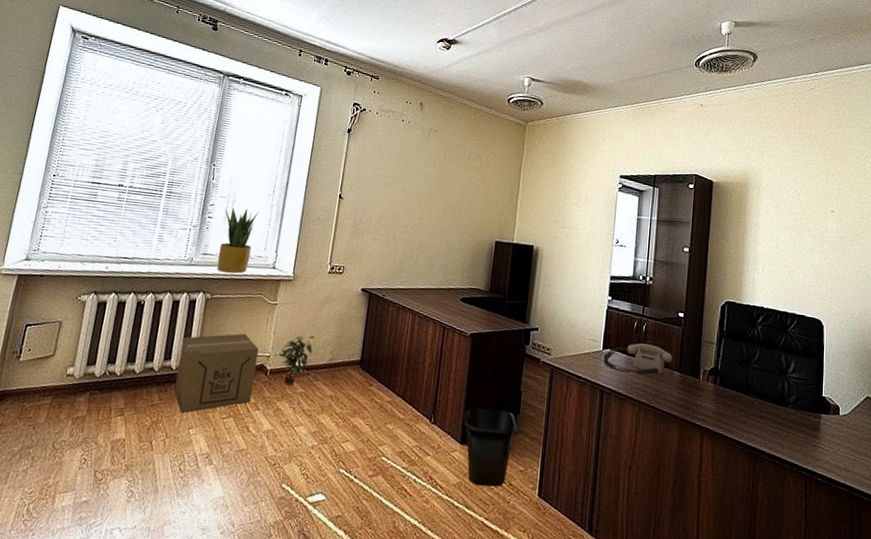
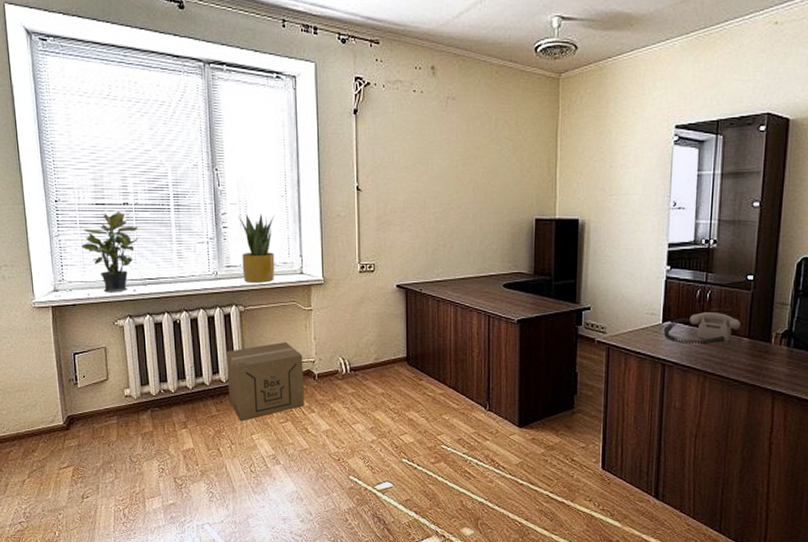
potted plant: none [66,191,127,269] -> present [82,212,139,293]
potted plant: present [278,335,315,384] -> none [323,338,357,386]
waste bin: present [464,407,518,487] -> none [520,390,576,464]

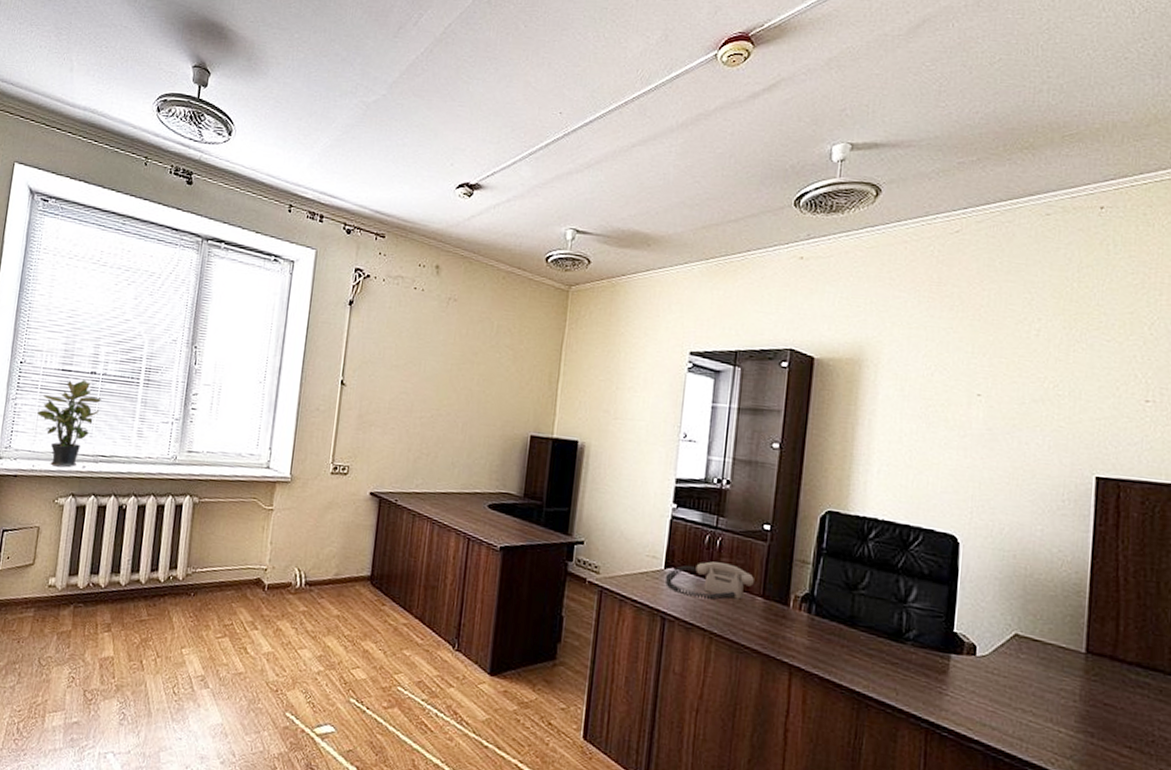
cardboard box: present [226,341,304,422] -> none [163,542,255,631]
planter: present [239,214,275,284] -> none [204,397,249,475]

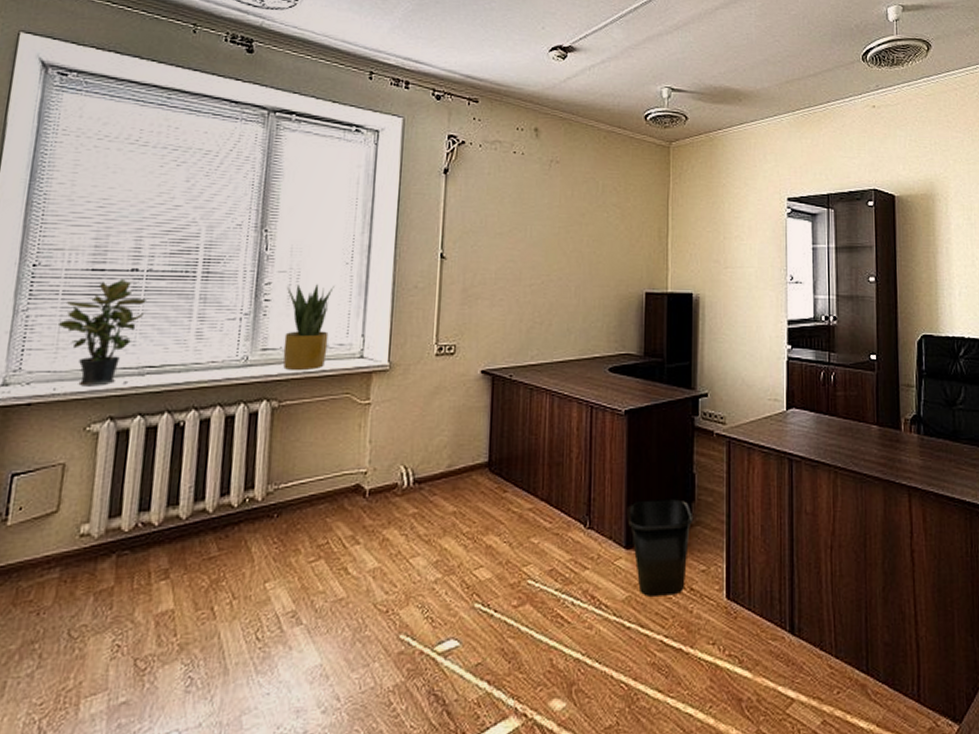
planter: none [204,397,249,475] -> present [283,284,334,371]
waste bin: none [493,632,558,726] -> present [627,498,694,596]
telephone: present [666,561,754,601] -> none [789,397,868,435]

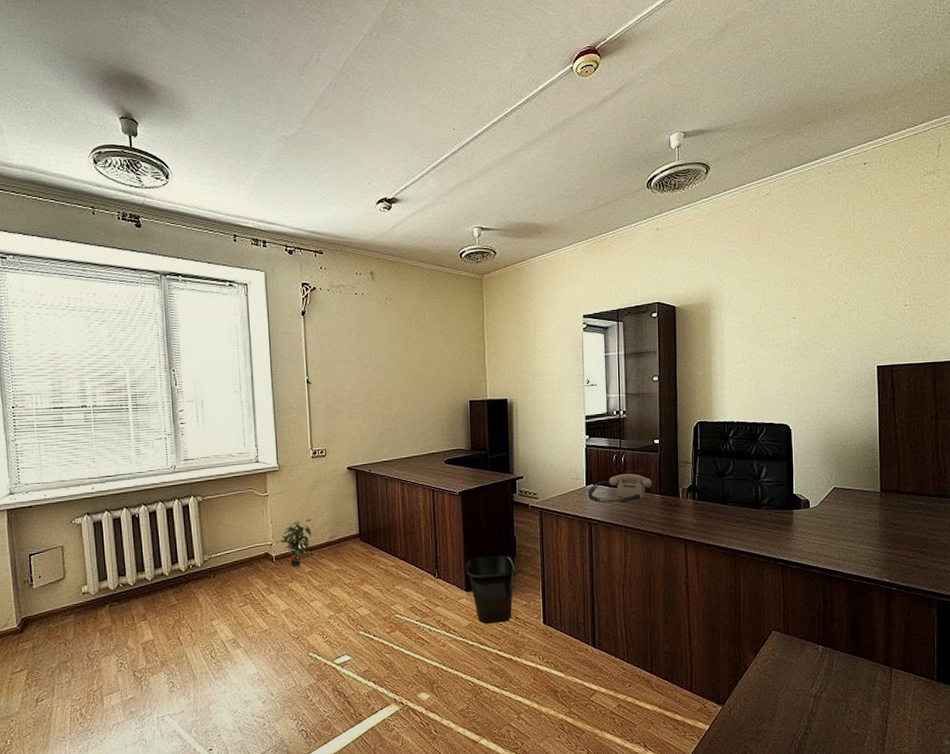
potted plant: present [59,279,146,386] -> none [39,414,97,493]
planter: present [283,284,334,371] -> none [196,409,232,475]
potted plant: none [379,439,426,505] -> present [280,519,312,566]
telephone: none [789,397,868,435] -> present [588,474,652,504]

